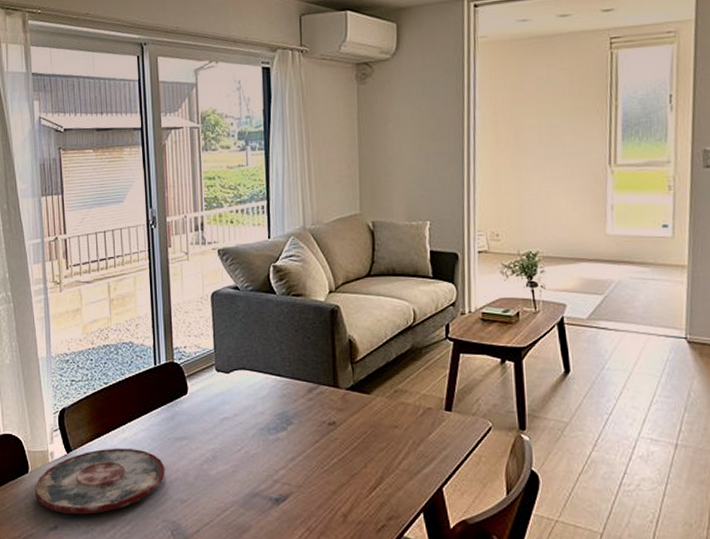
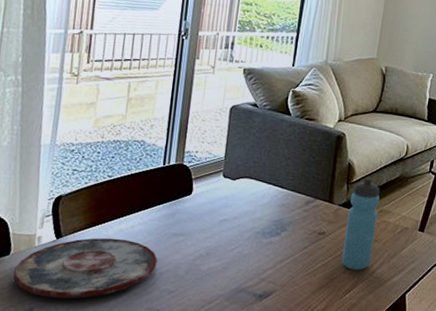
water bottle: none [358,353,394,463] -> present [341,177,380,271]

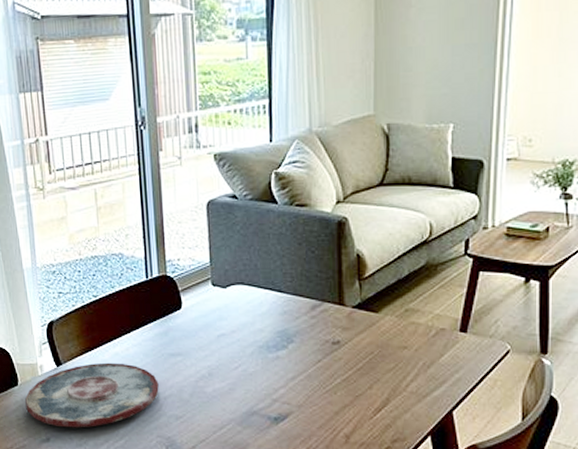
water bottle: present [341,177,380,271] -> none [364,269,403,385]

